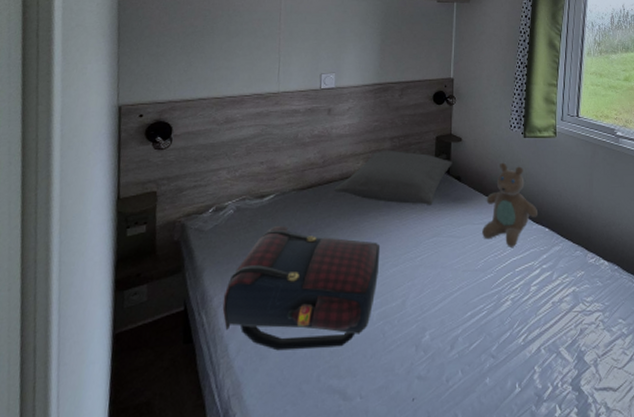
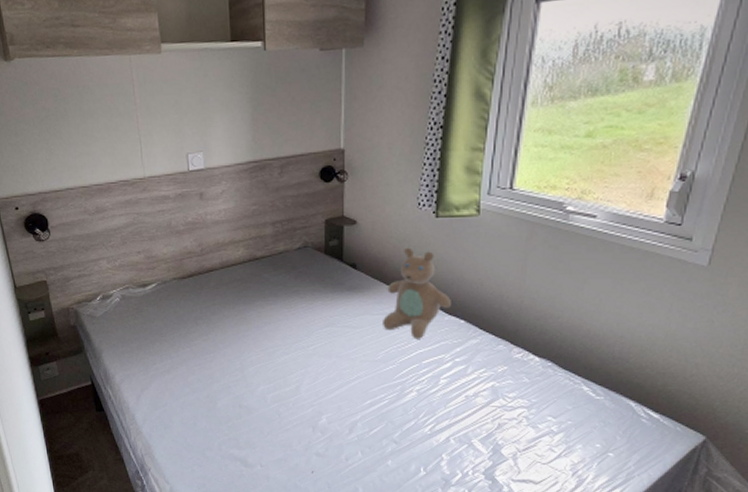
satchel: present [222,225,381,351] -> none [123,313,270,423]
pillow: present [334,151,452,205] -> none [215,237,346,294]

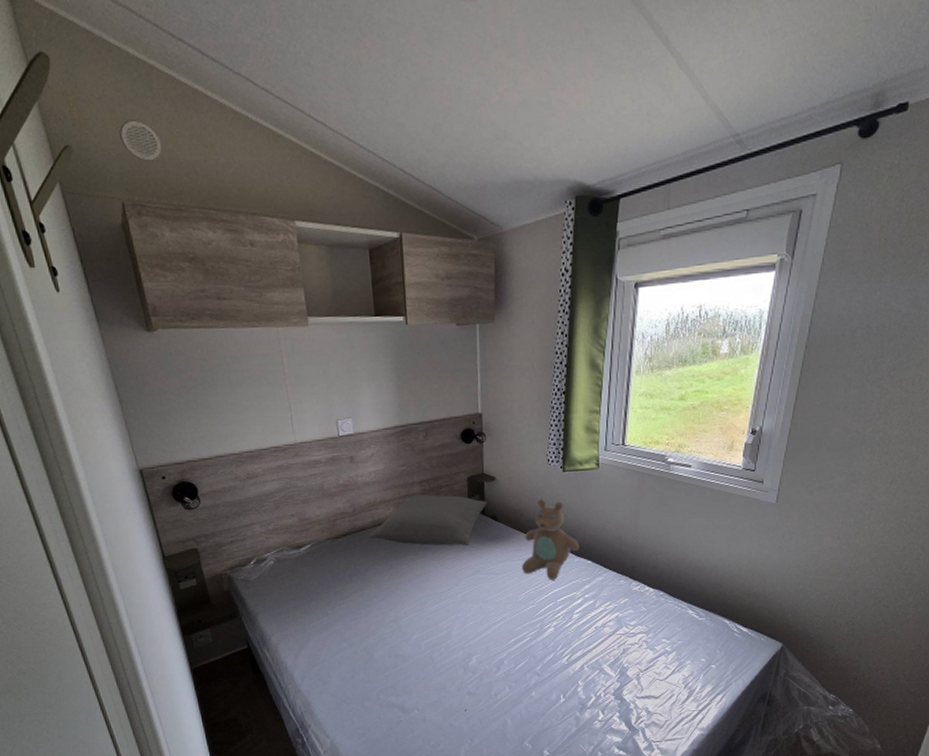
pillow: none [215,237,346,294] -> present [368,494,487,546]

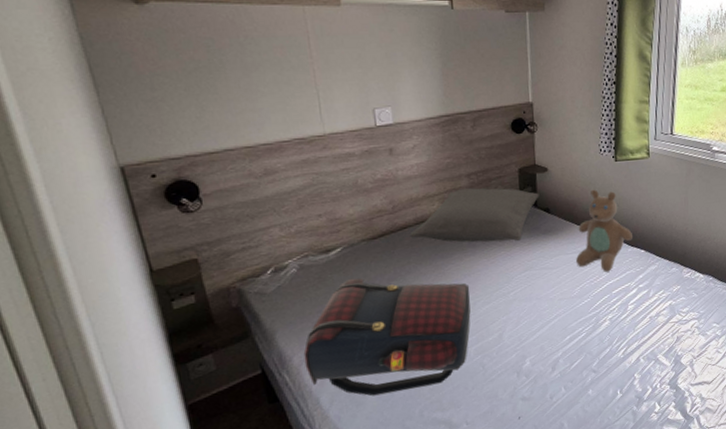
satchel: none [280,572,422,677] -> present [303,278,471,397]

